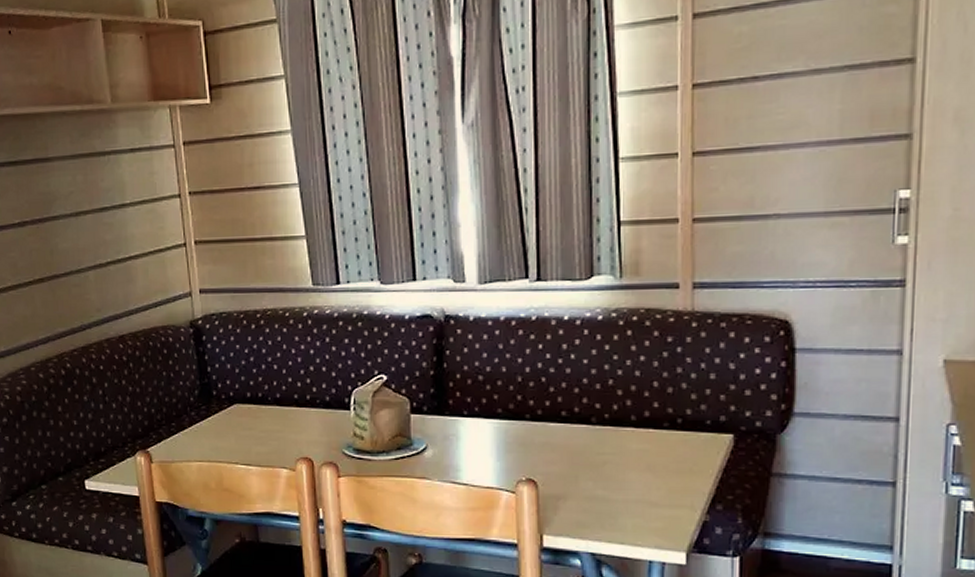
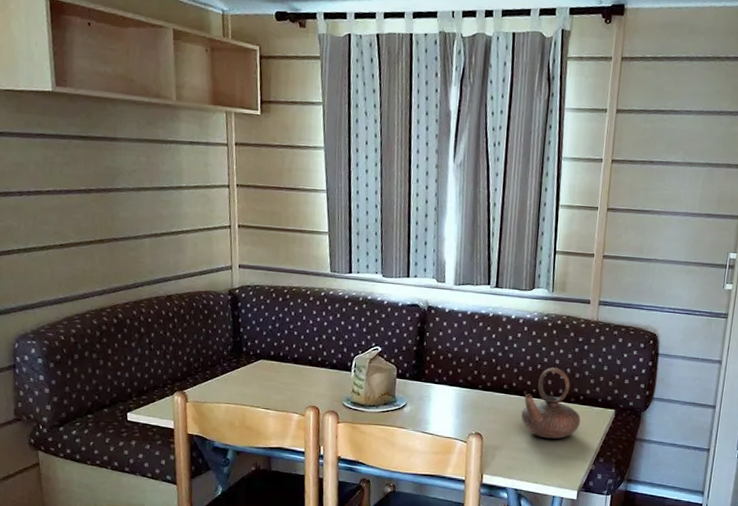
teapot: none [591,382,681,482] -> present [521,367,581,439]

